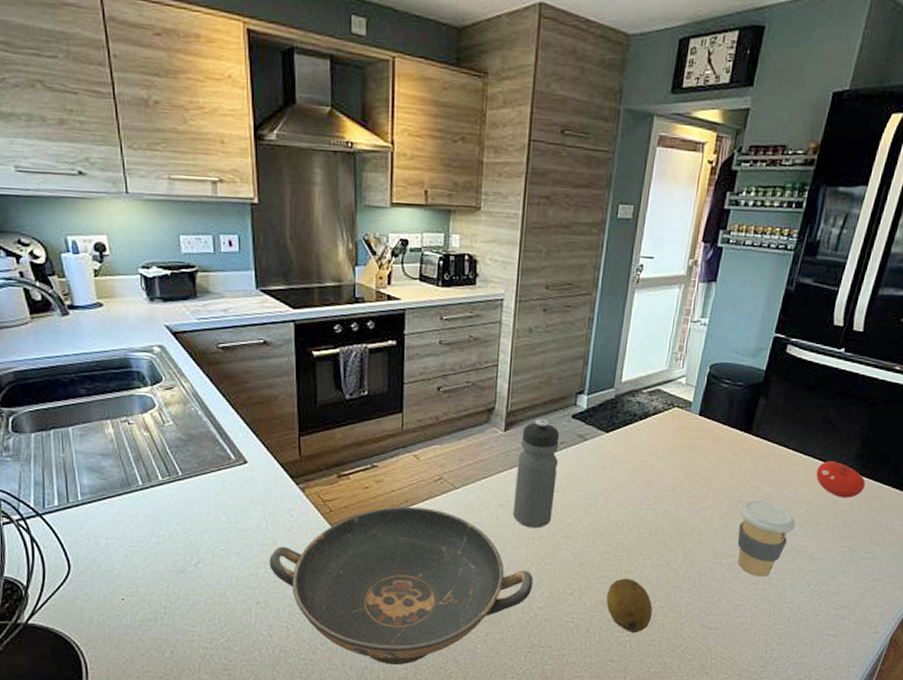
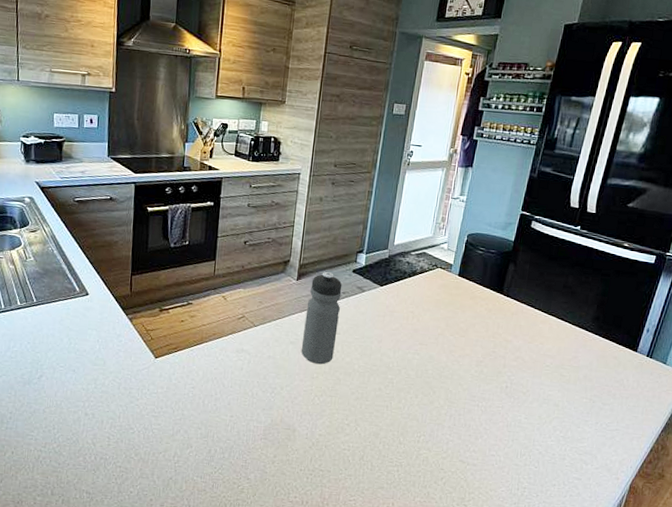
decorative bowl: present [269,506,533,665] -> none [98,338,316,478]
fruit: present [606,578,653,633] -> none [378,414,418,464]
coffee cup: present [737,499,796,577] -> none [491,350,542,421]
fruit: present [816,461,866,498] -> none [559,321,602,355]

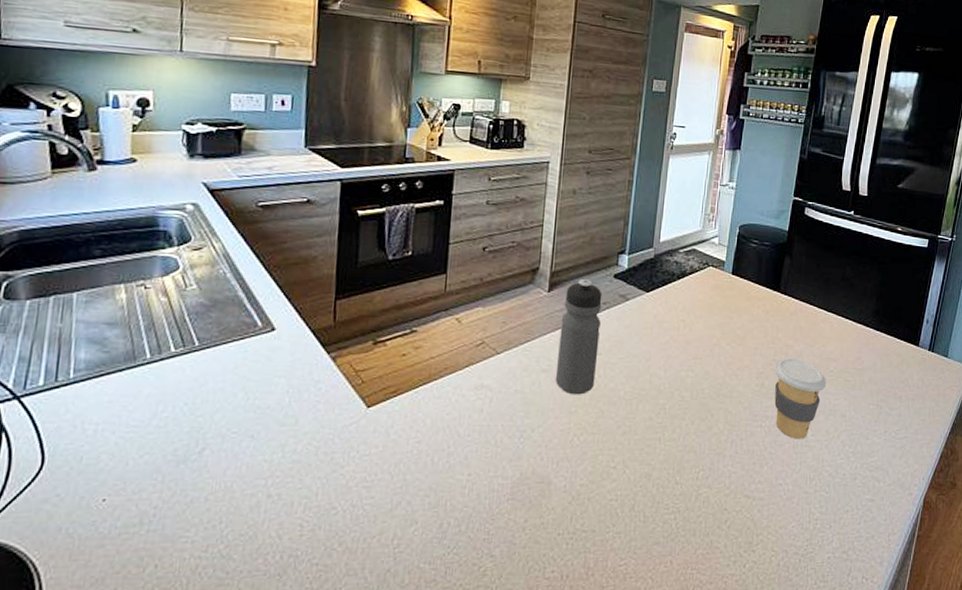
coffee cup: none [491,350,542,421] -> present [774,357,826,439]

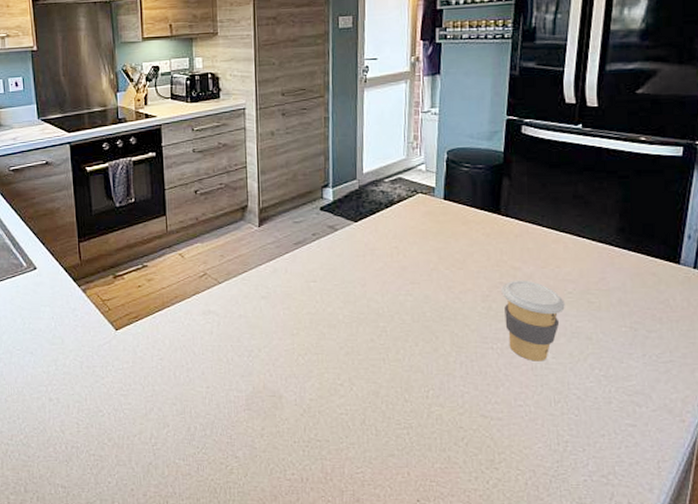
water bottle: present [555,279,602,395] -> none [274,213,313,319]

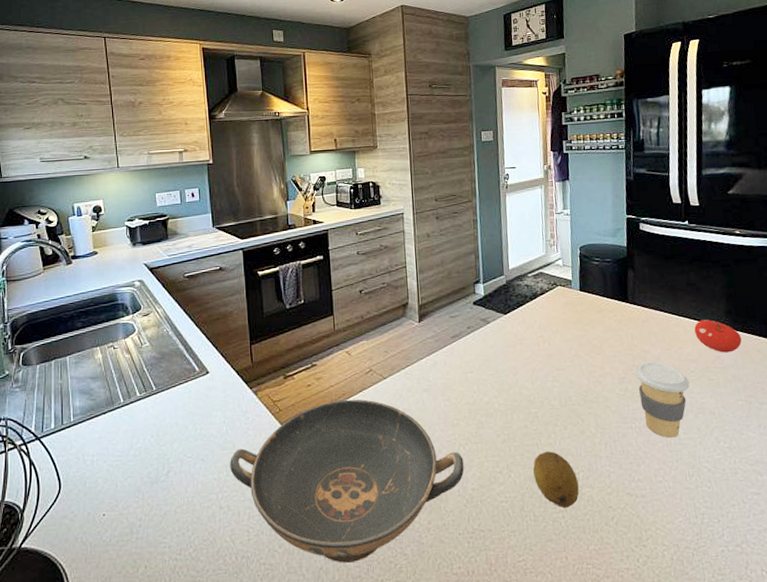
decorative bowl: none [59,302,302,460] -> present [230,399,464,563]
fruit: none [378,367,427,425] -> present [533,451,579,509]
fruit: none [577,237,633,274] -> present [694,320,742,353]

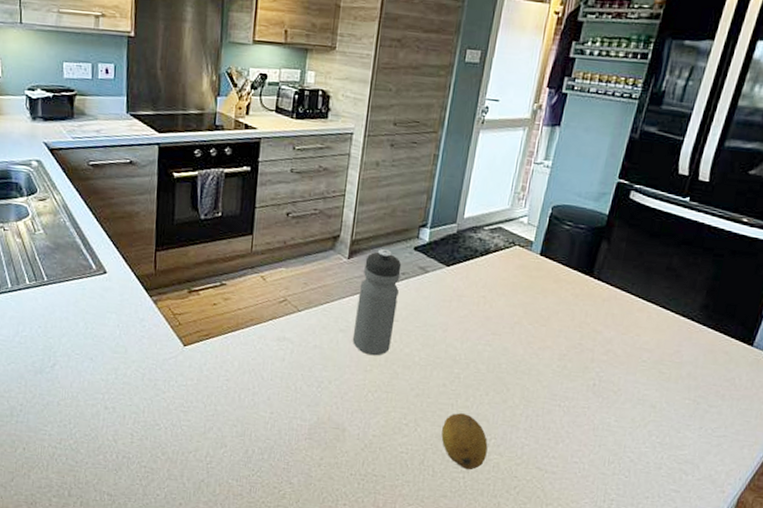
decorative bowl: present [230,399,464,563] -> none [119,324,370,481]
water bottle: none [433,309,471,410] -> present [352,249,402,356]
coffee cup: present [634,361,690,438] -> none [576,342,638,423]
fruit: present [694,320,742,353] -> none [659,309,711,349]

